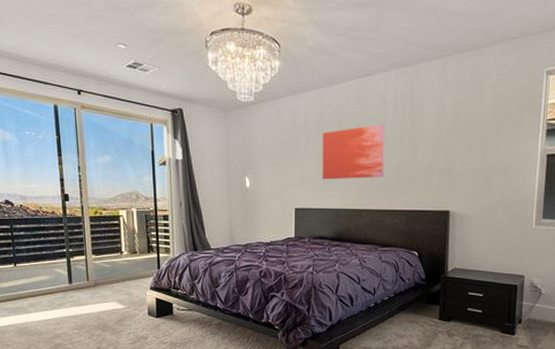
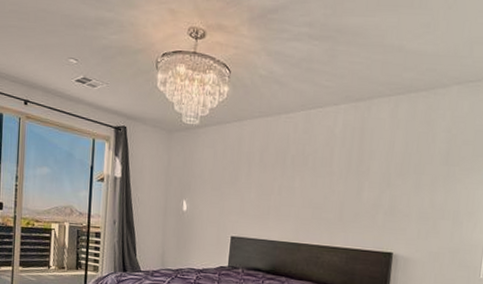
wall art: present [322,124,386,180] -> none [261,157,332,213]

